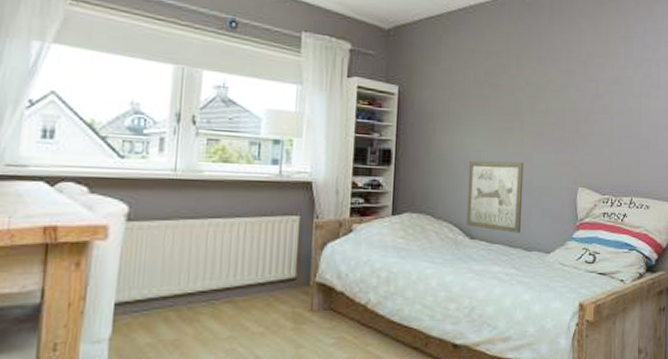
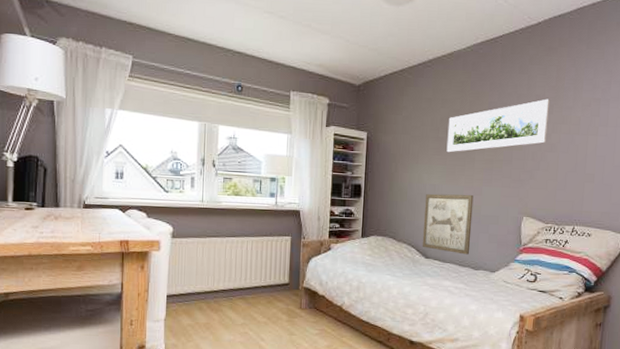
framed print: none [492,56,601,113] -> present [446,99,549,153]

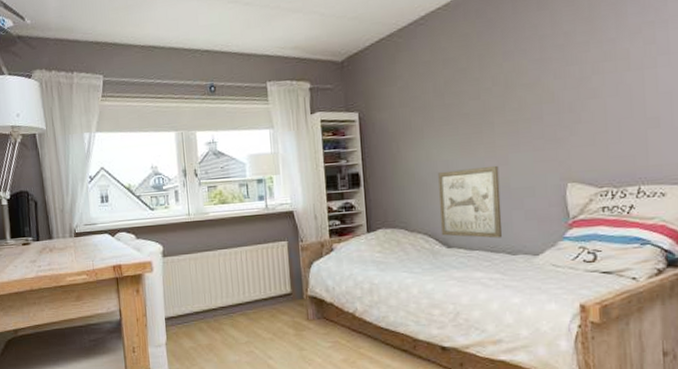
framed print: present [446,99,549,153] -> none [454,34,586,121]

